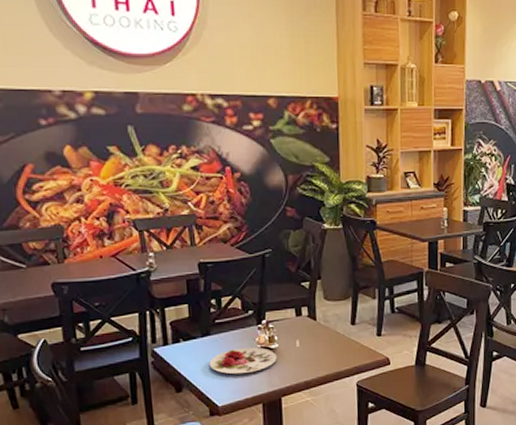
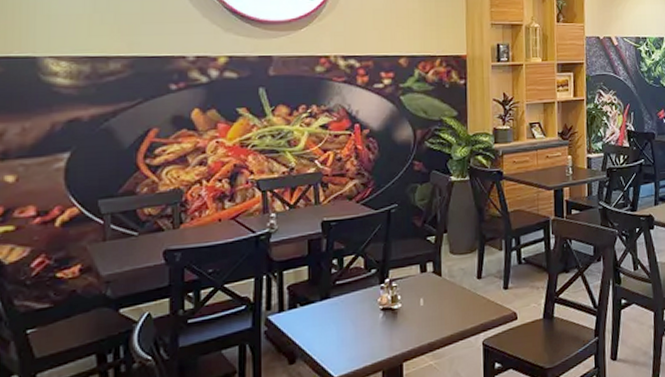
plate: present [209,347,277,375] -> none [326,308,399,340]

